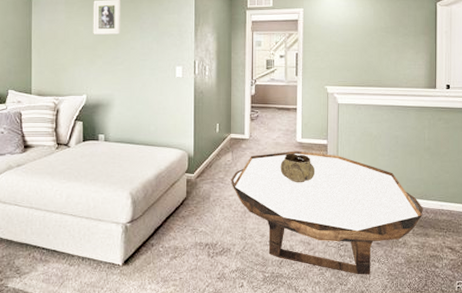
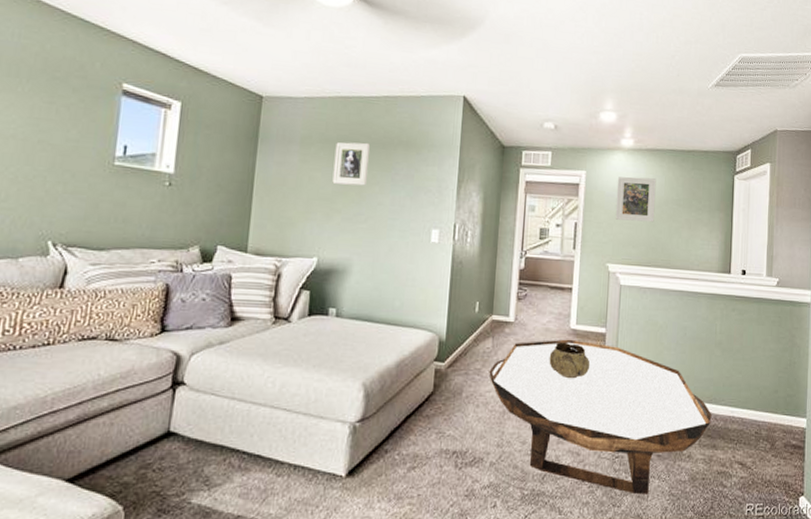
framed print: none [331,10,366,49] -> present [615,177,656,222]

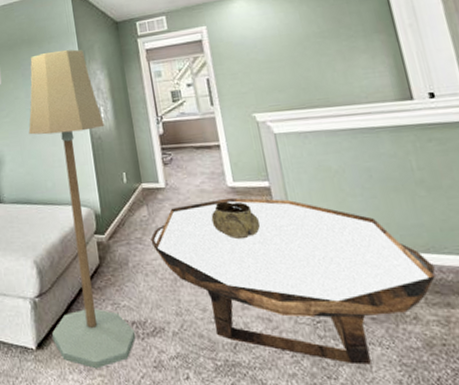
floor lamp: none [367,160,469,498] -> present [28,49,136,369]
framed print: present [615,177,656,222] -> none [242,16,298,67]

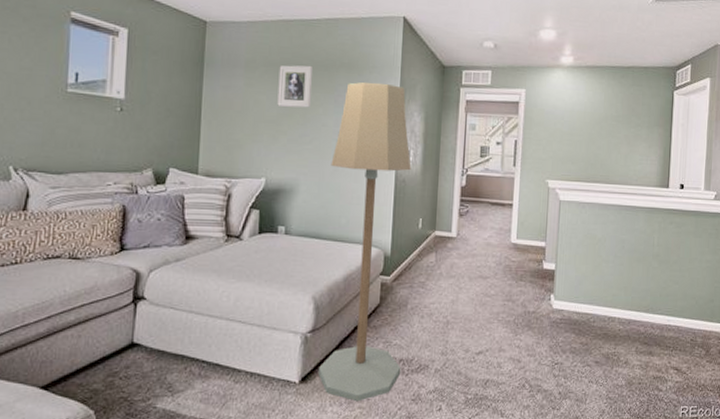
coffee table: present [150,197,435,365] -> none [432,253,649,398]
decorative bowl: present [211,201,261,240] -> none [490,255,531,291]

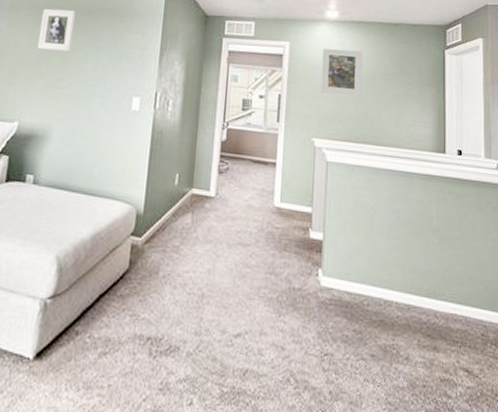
floor lamp: present [319,81,411,402] -> none [56,28,170,388]
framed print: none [554,94,596,139] -> present [320,48,363,96]

